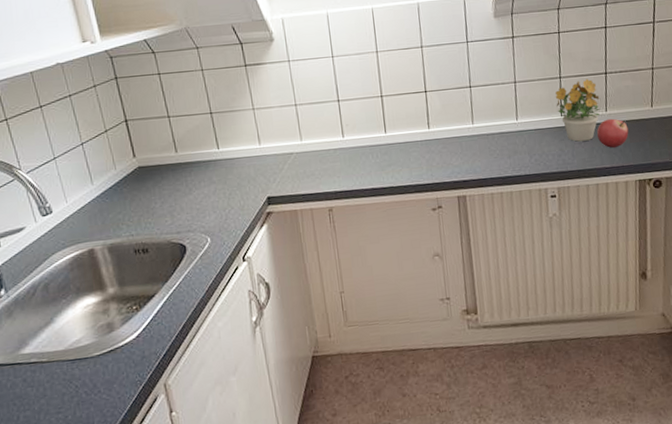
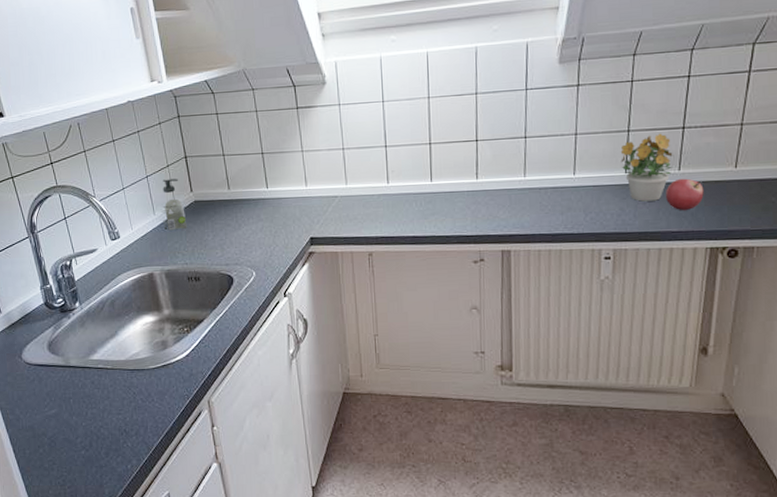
soap dispenser: none [99,144,131,201] -> present [160,179,187,231]

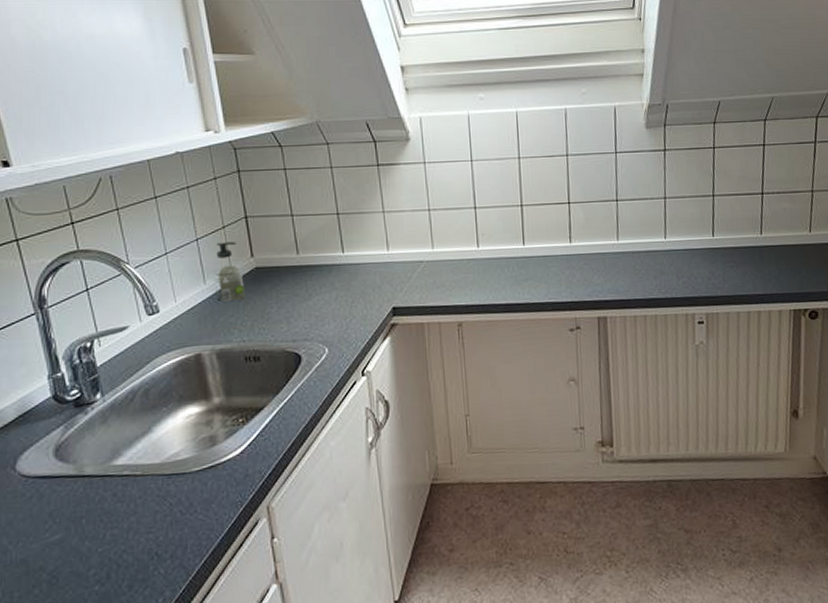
flowerpot: present [620,133,673,202] -> none [707,198,755,265]
fruit: present [666,178,704,210] -> none [751,242,785,273]

